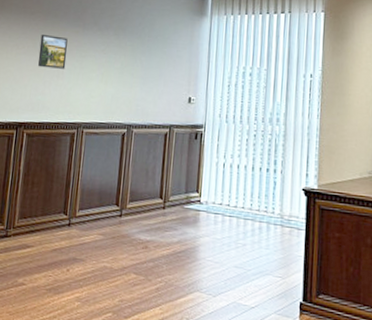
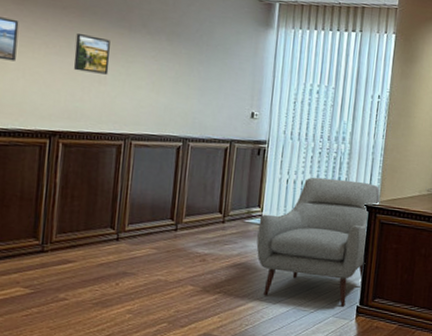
chair: none [195,160,319,303] -> present [256,177,381,307]

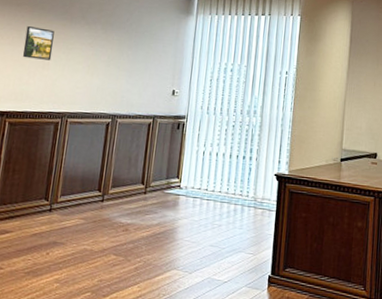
chair: present [256,177,381,307] -> none [174,148,290,277]

